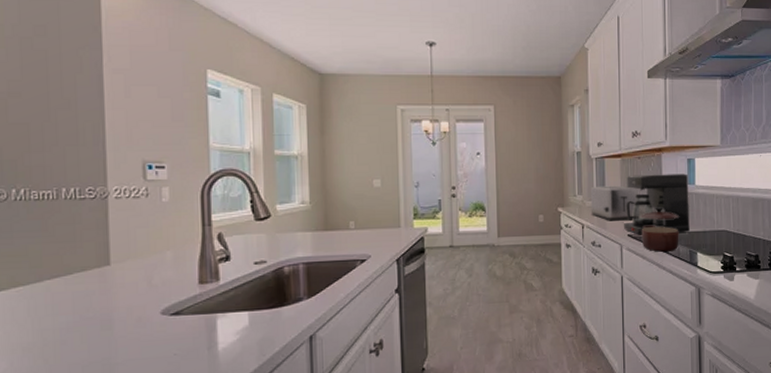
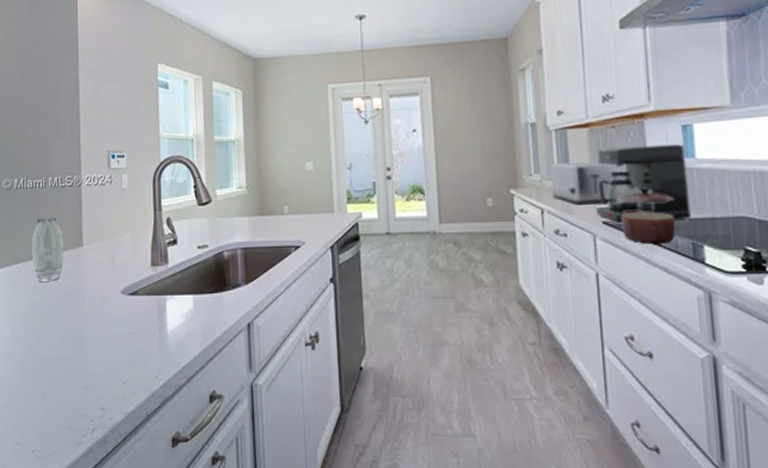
vase: none [37,234,85,306] -> present [31,218,64,281]

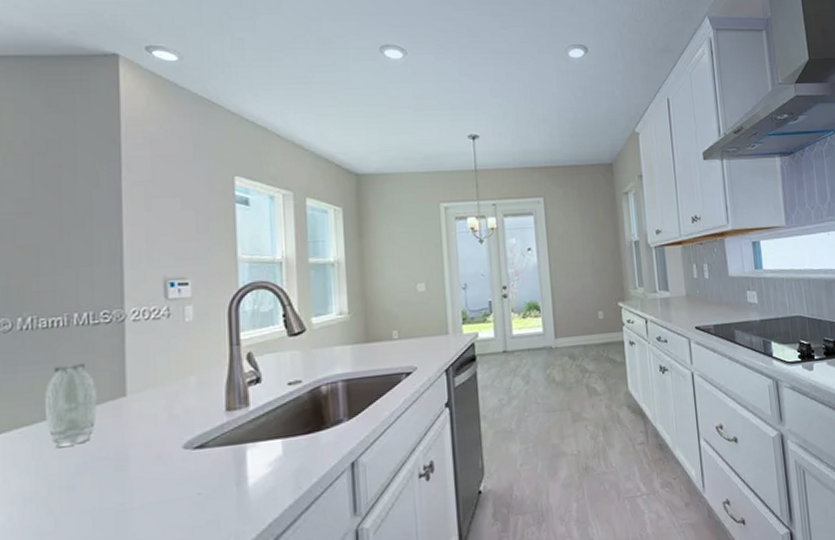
toaster: present [549,161,614,205] -> none [651,274,703,314]
coffee maker: present [596,144,691,223] -> none [689,257,761,327]
saucepan: present [619,187,676,244] -> none [707,295,751,344]

